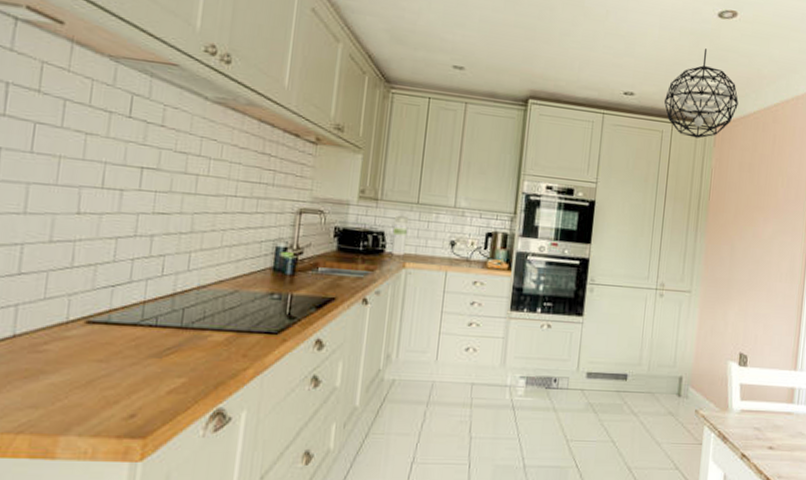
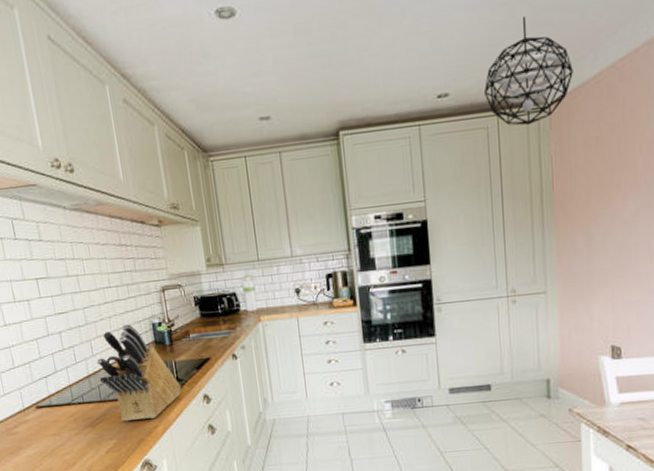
knife block: none [187,241,291,359] -> present [96,323,181,422]

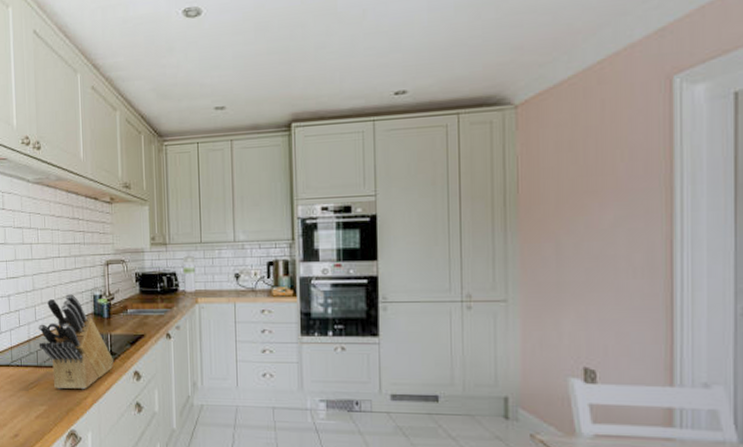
pendant light: present [483,16,573,126] -> none [444,18,544,125]

